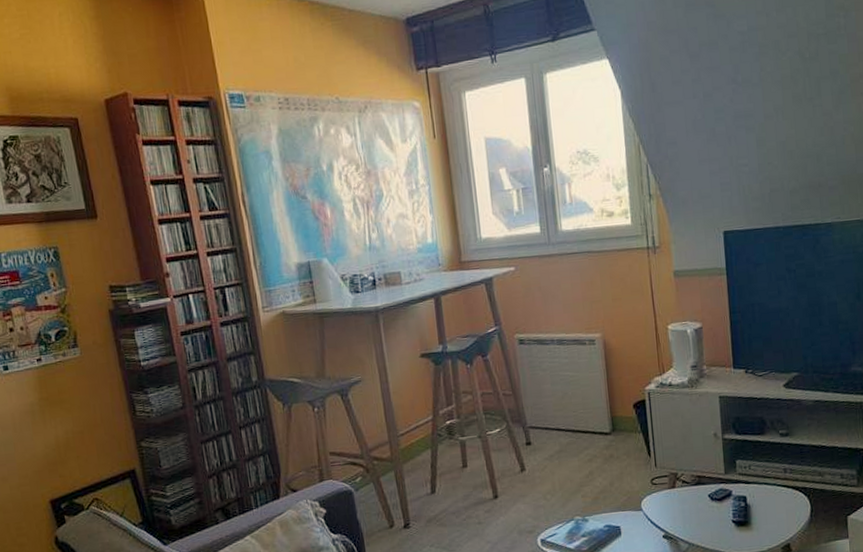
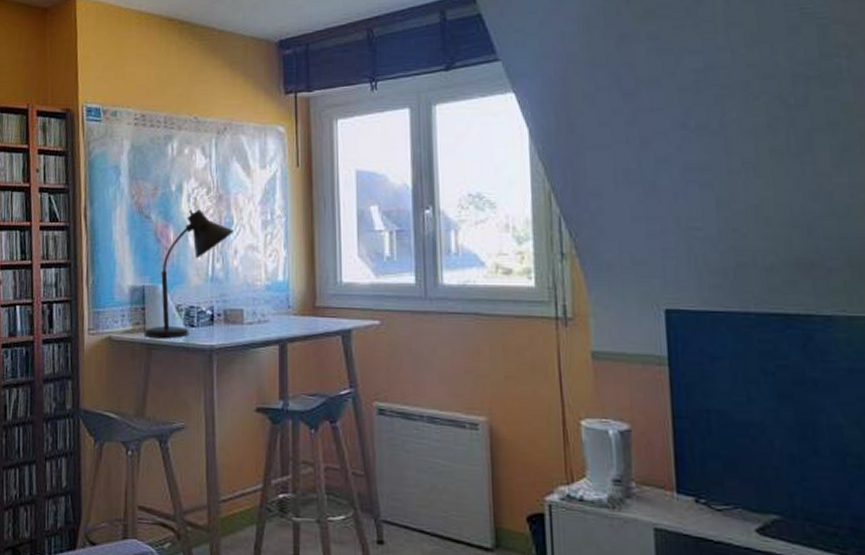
desk lamp: none [314,186,384,307] -> present [144,210,234,338]

